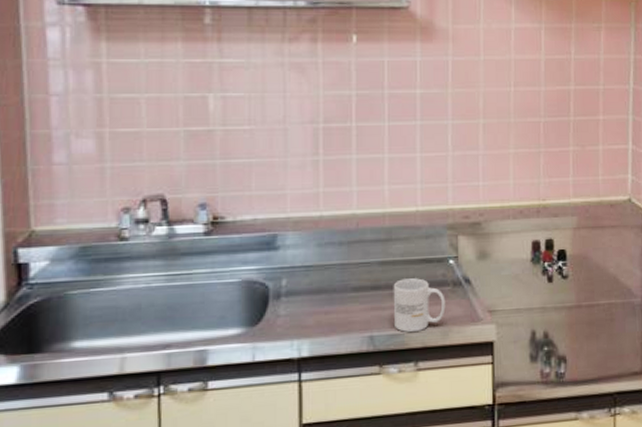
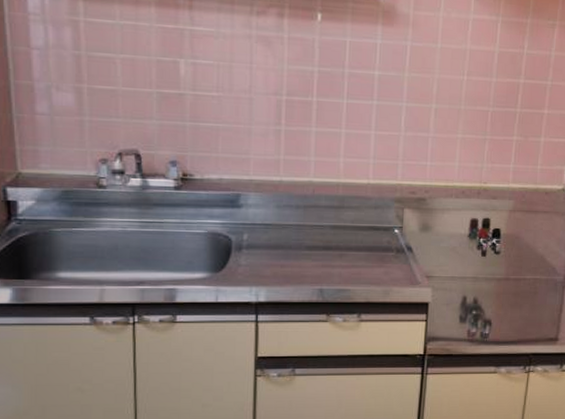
mug: present [393,278,446,332] -> none [342,242,389,288]

